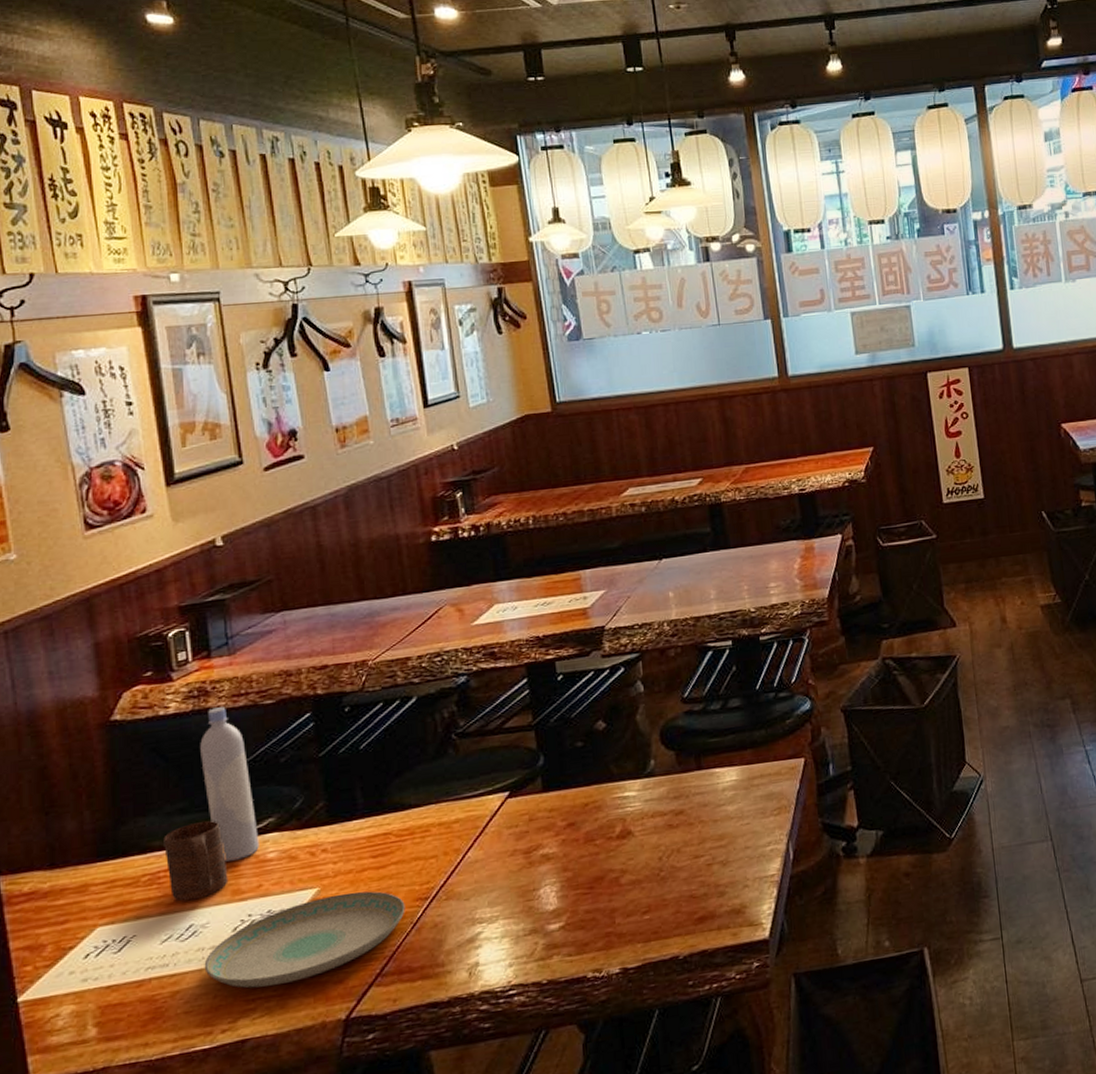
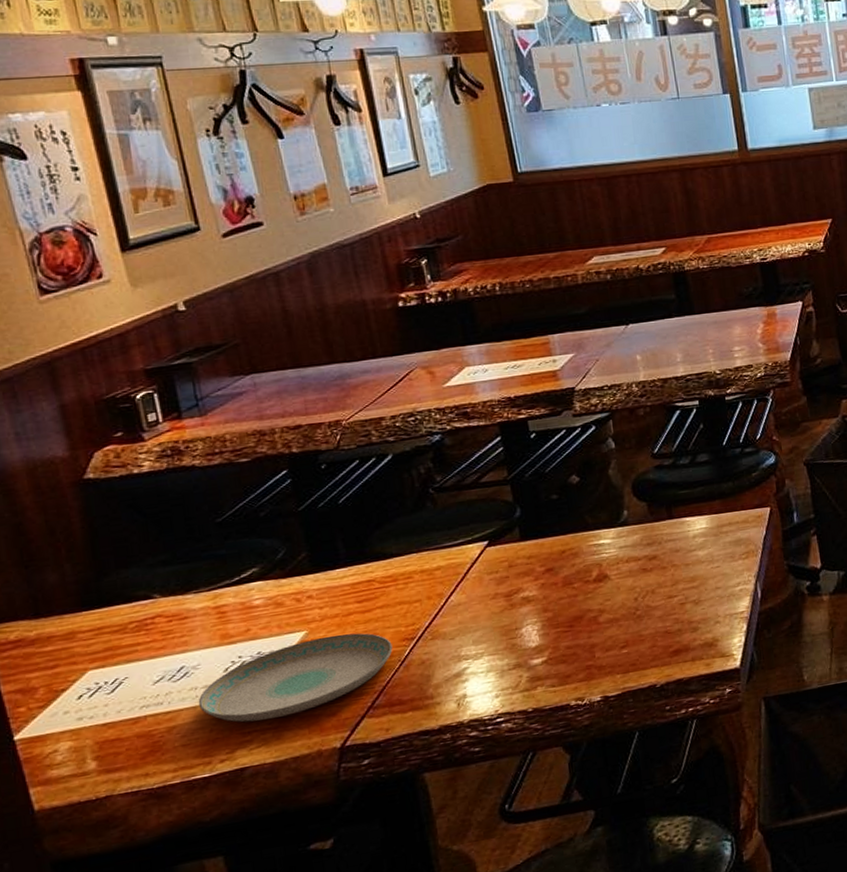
cup: present [164,820,229,902] -> none [148,571,216,646]
bottle: present [200,707,259,862] -> none [177,465,245,609]

